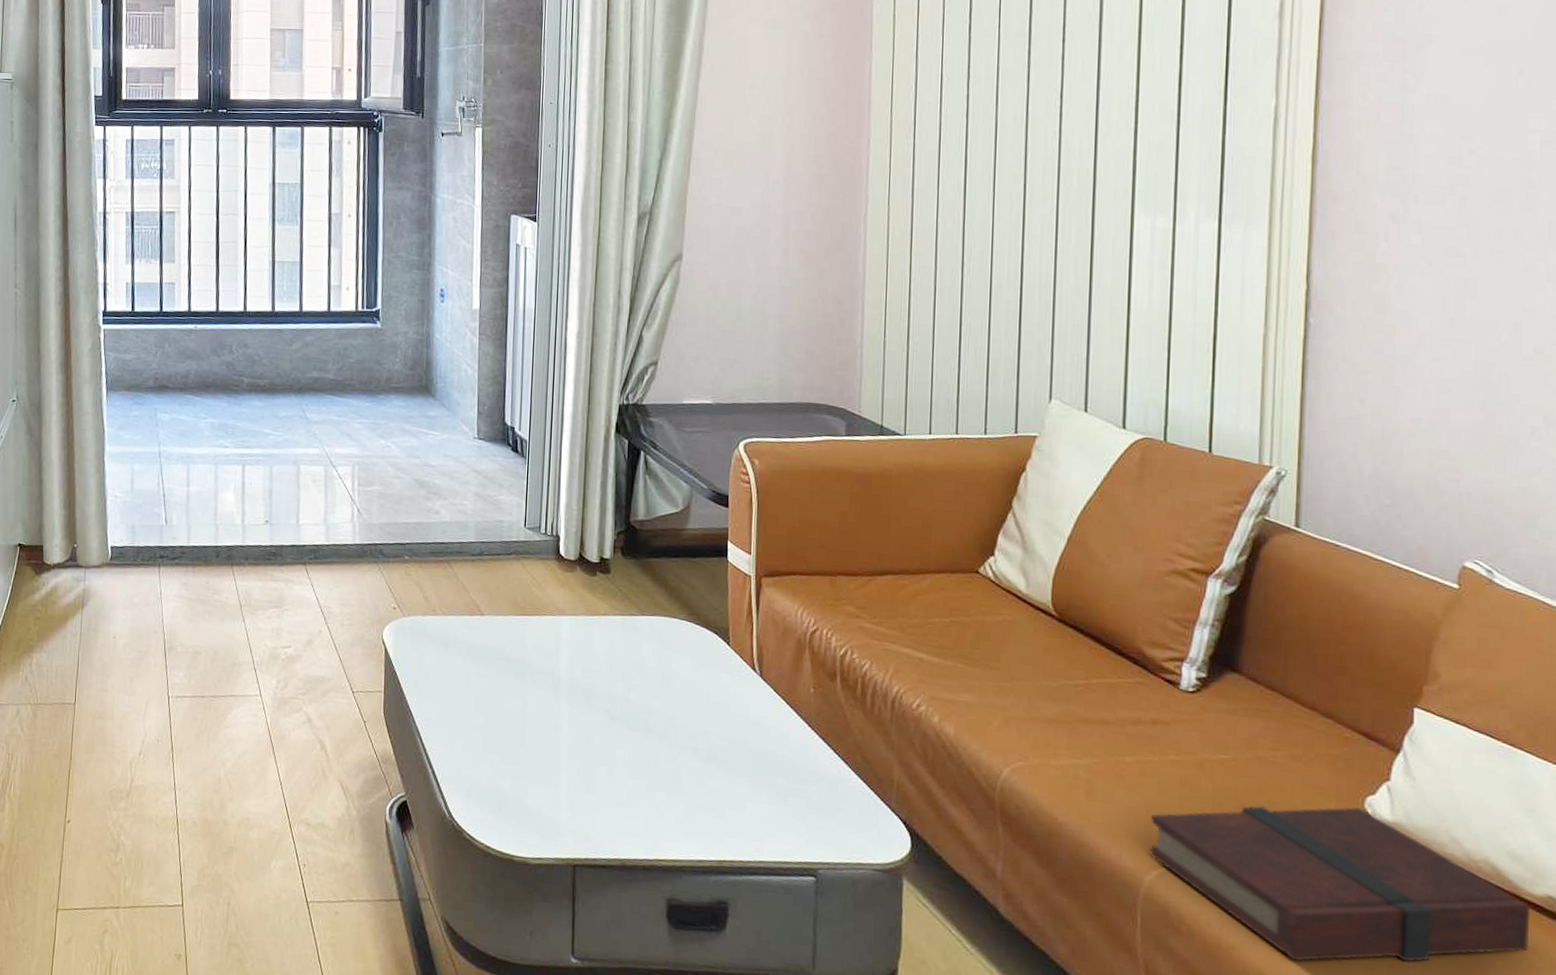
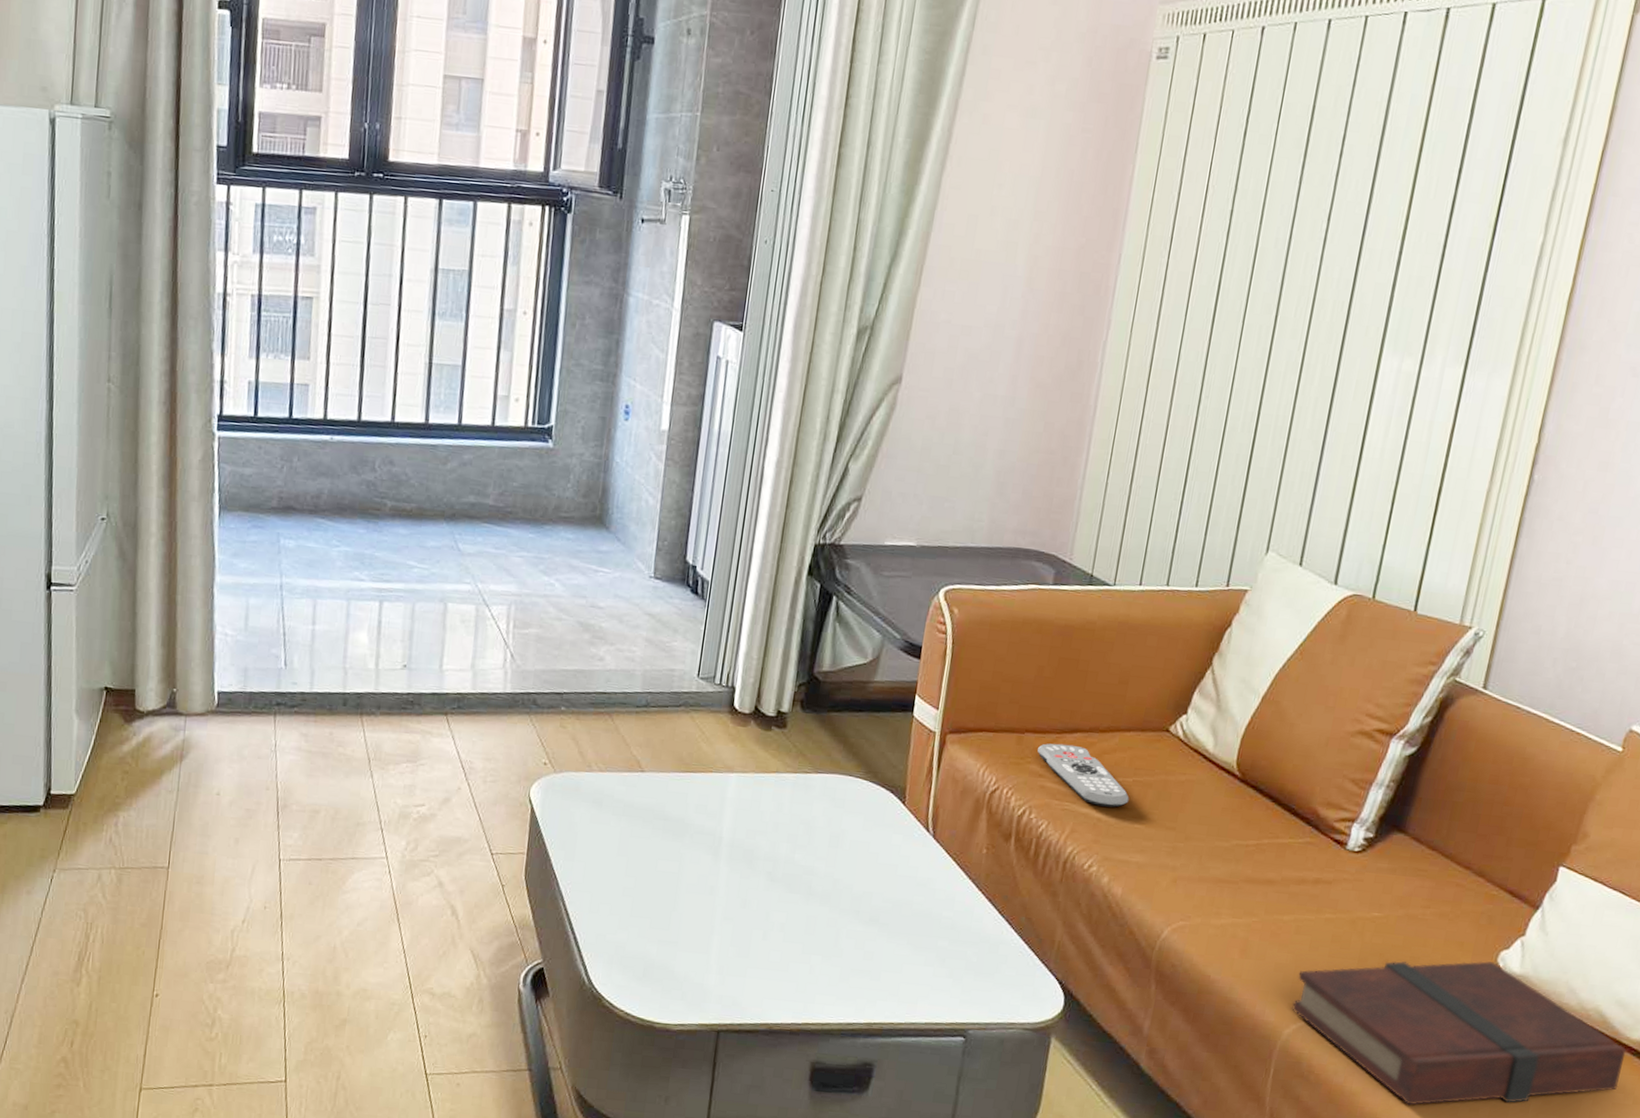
remote control: none [852,585,948,648] -> present [1037,743,1129,808]

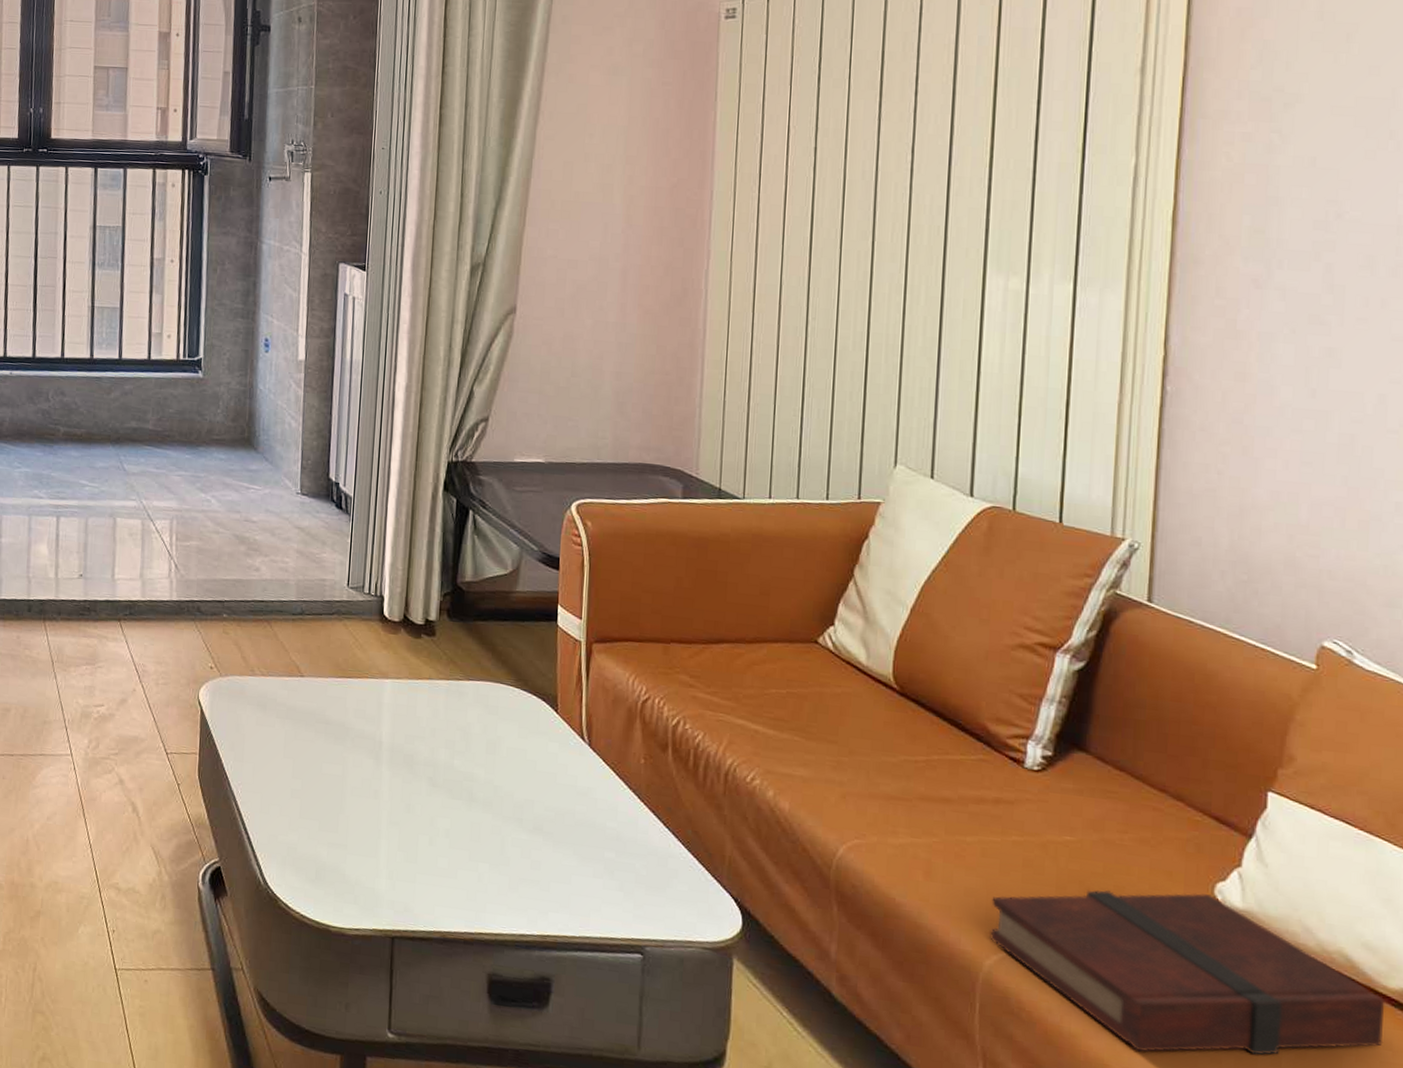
remote control: present [1037,743,1129,808] -> none [685,653,785,720]

